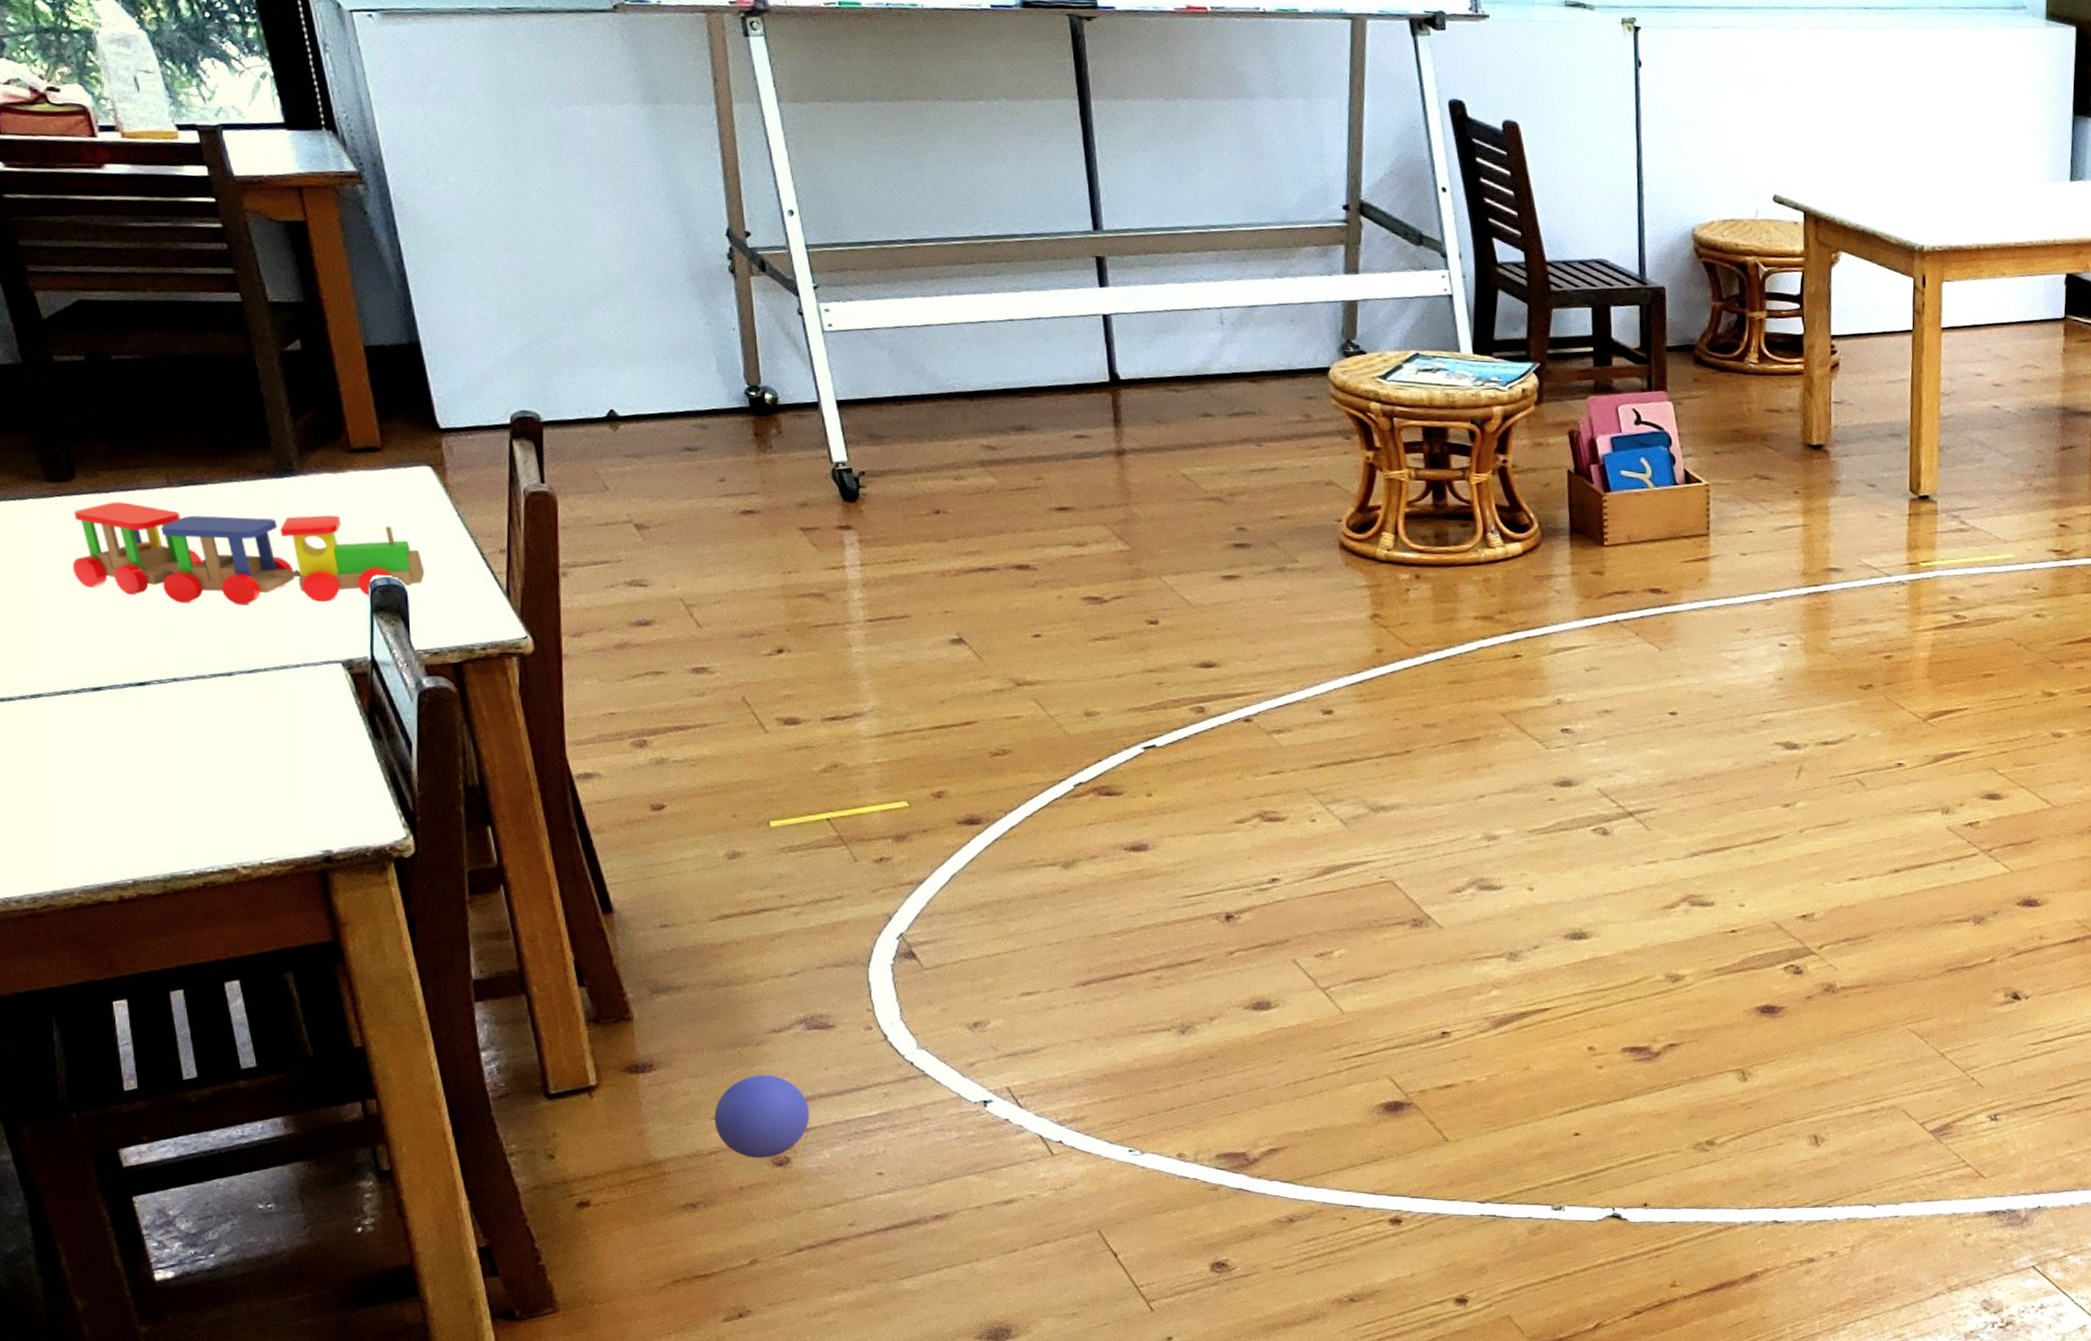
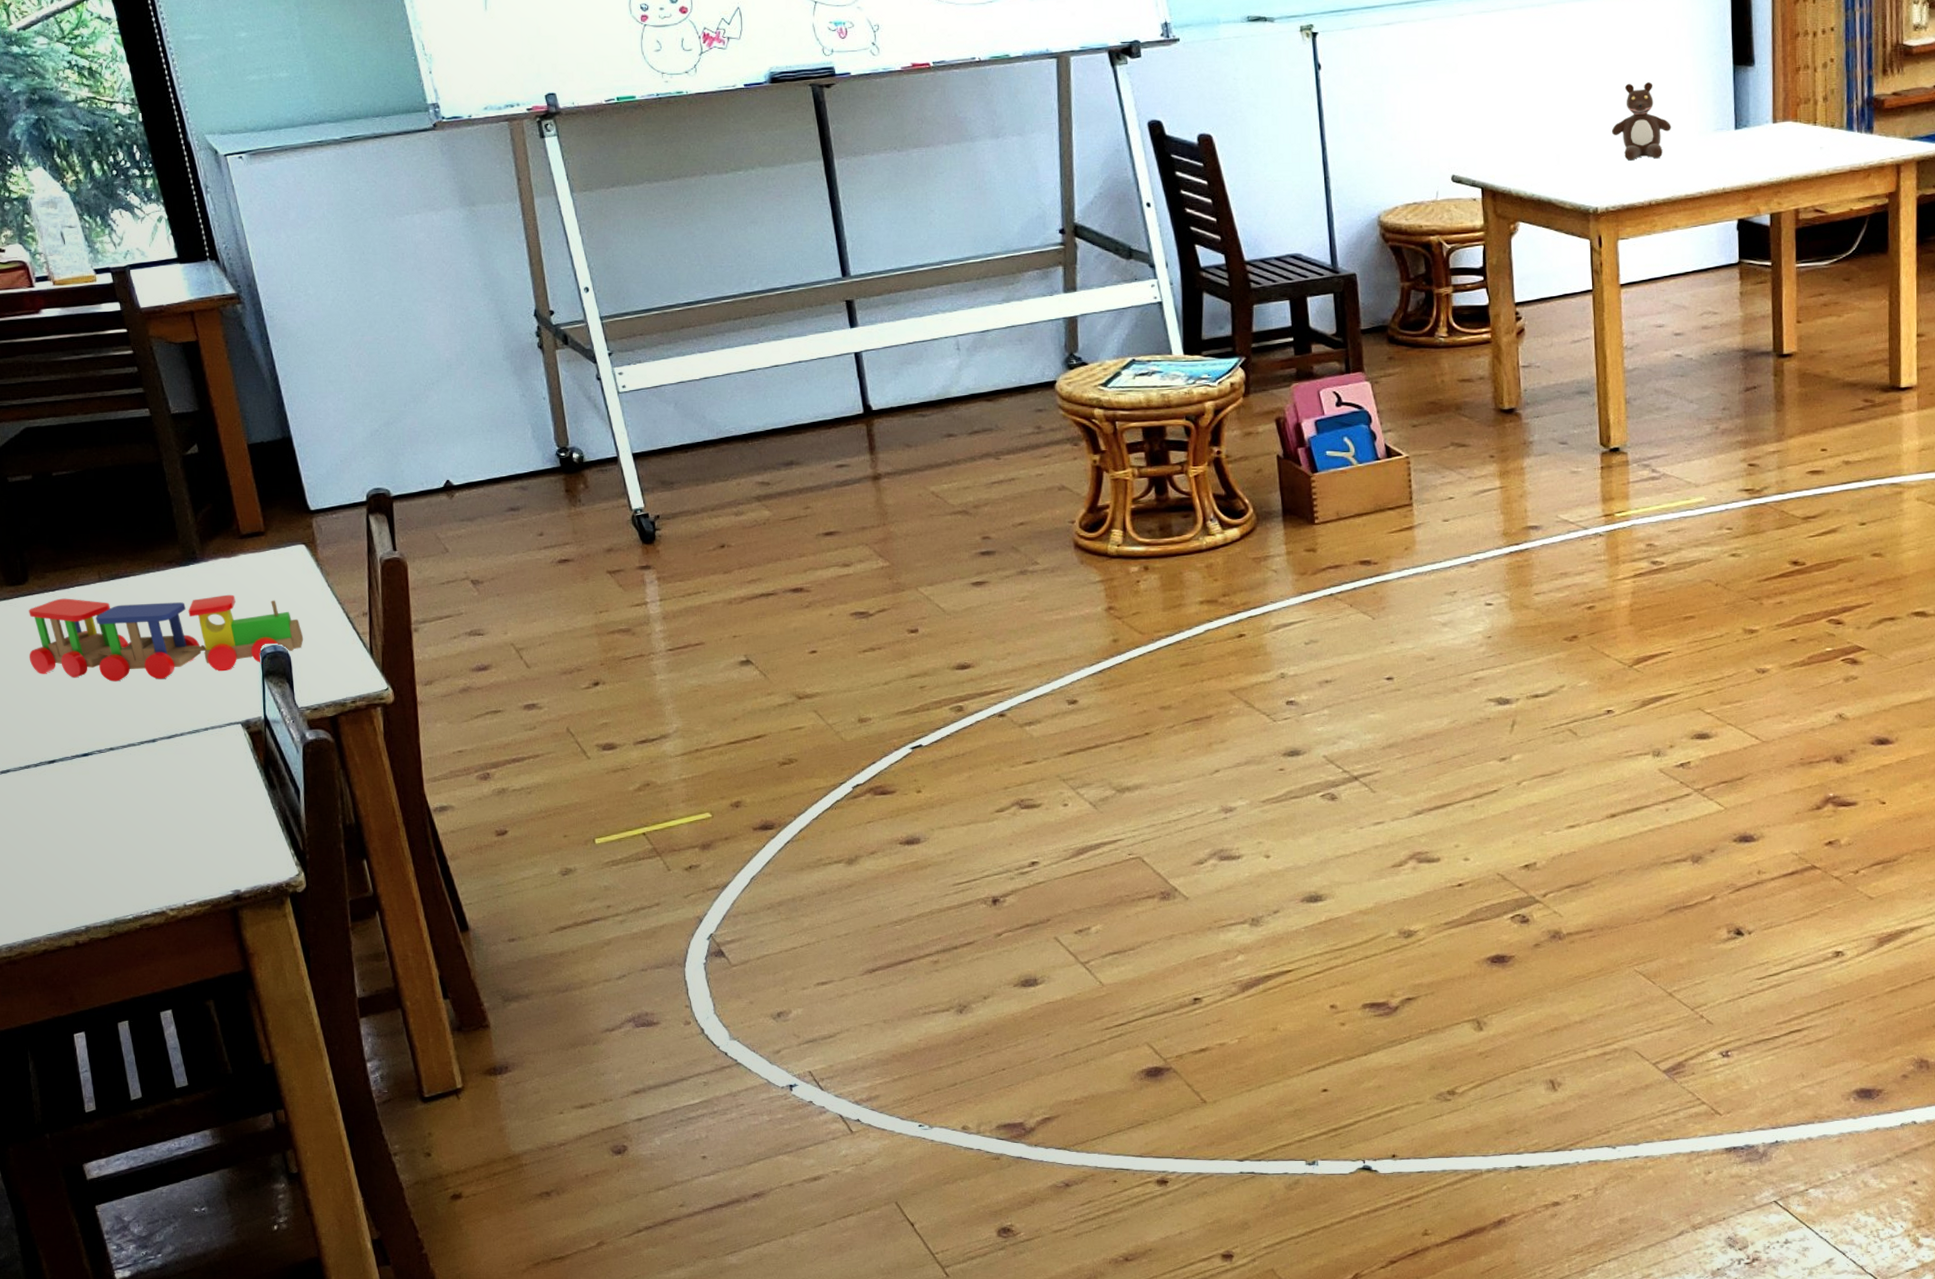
ball: present [714,1074,810,1158] -> none [561,1070,642,1148]
stuffed animal: none [1943,120,2006,202] -> present [1611,82,1671,161]

